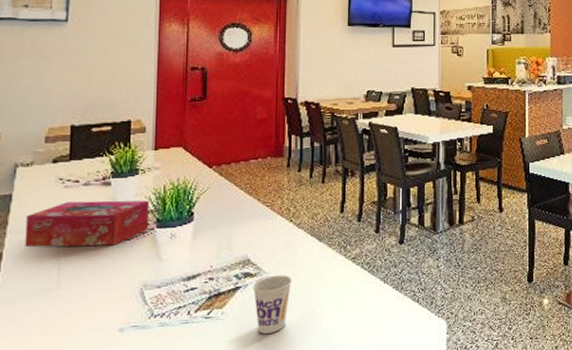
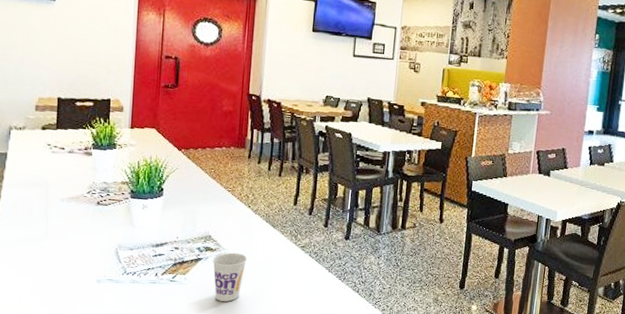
tissue box: present [25,200,149,248] -> none [18,165,124,209]

